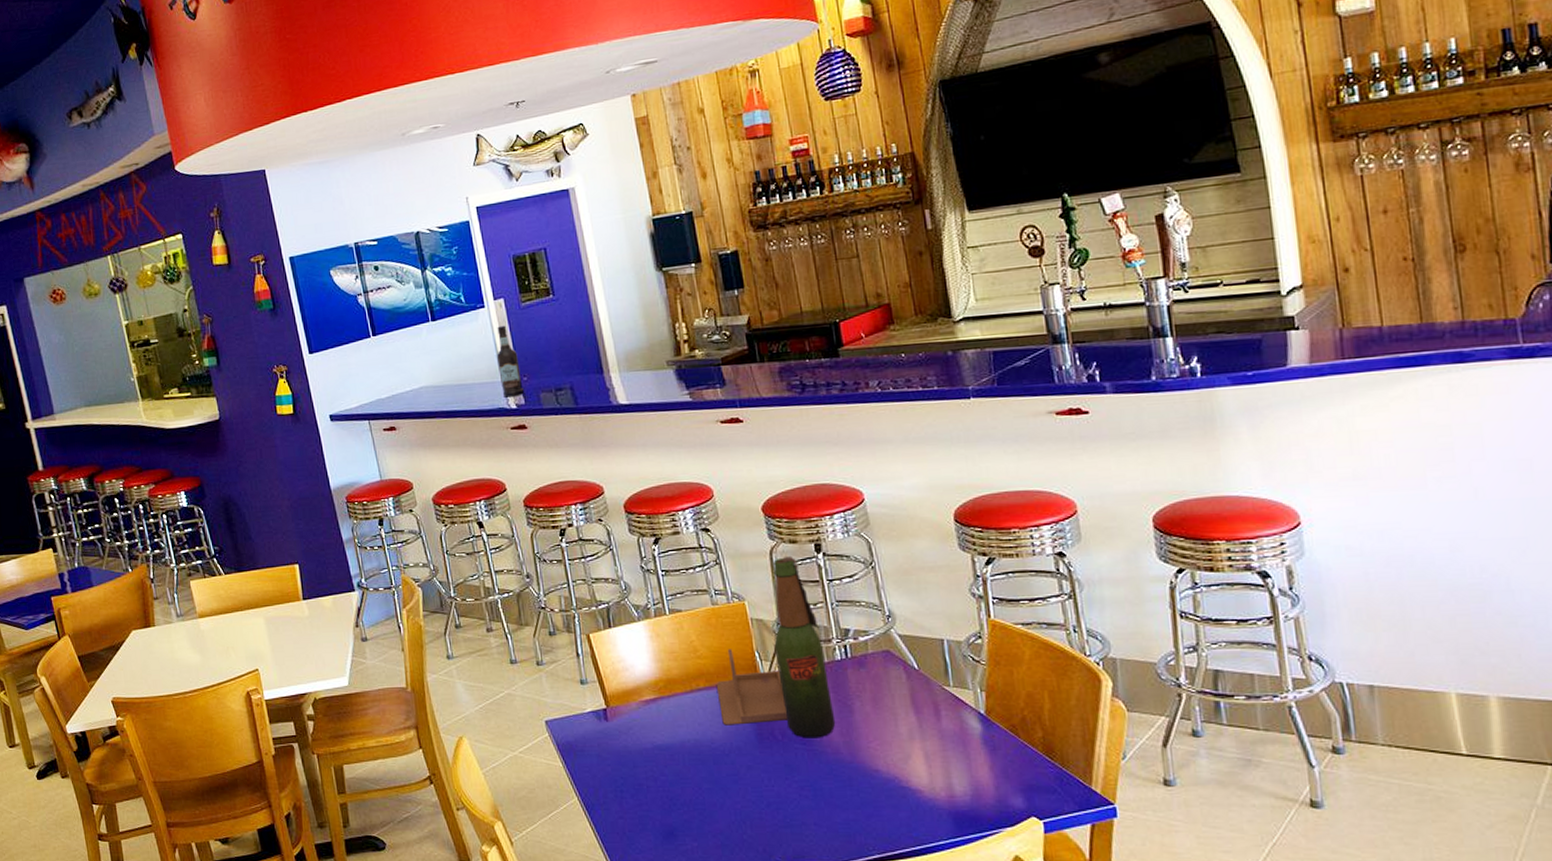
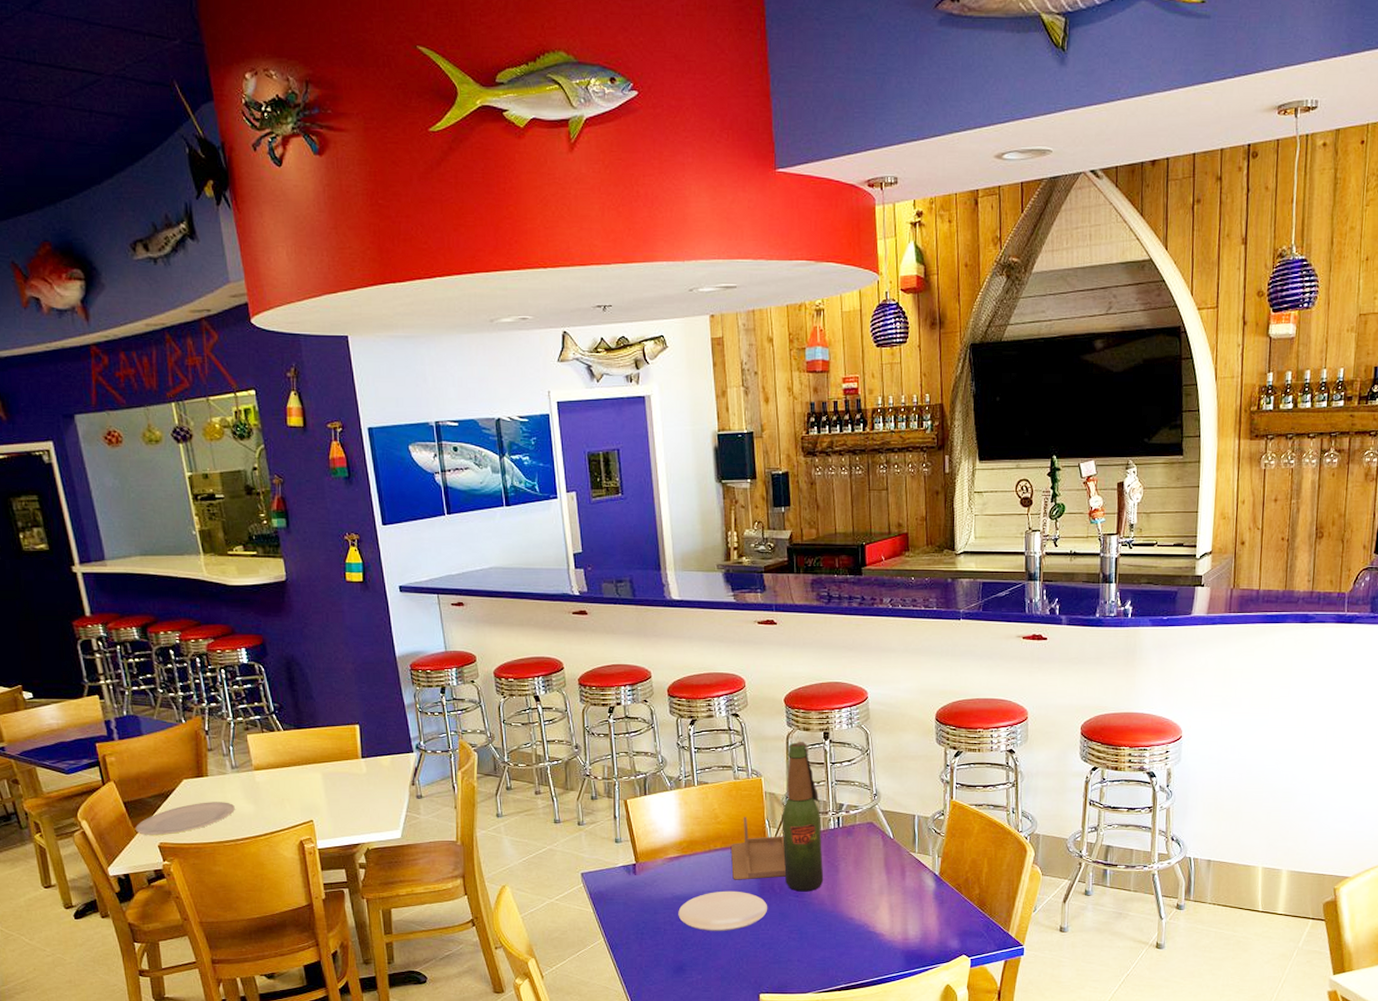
plate: none [90,652,182,690] -> present [136,802,235,835]
root beer: present [496,325,524,399] -> none [564,517,587,586]
plate: none [661,738,770,788] -> present [678,891,768,931]

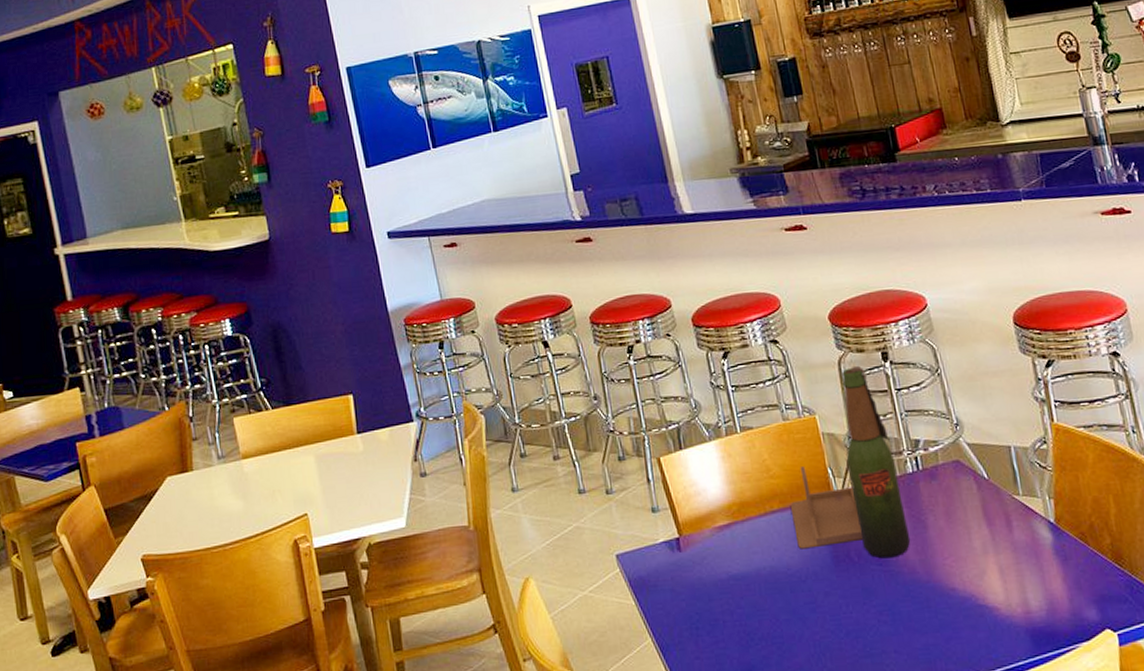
plate: present [136,802,235,835] -> none [117,499,223,547]
plate: present [678,891,768,931] -> none [737,563,848,620]

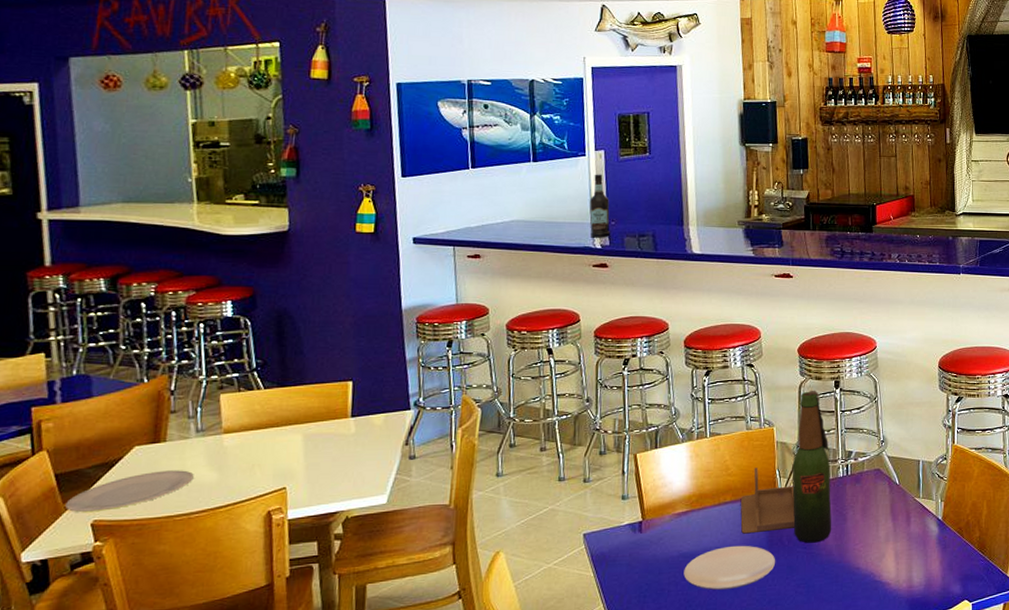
plate: none [117,499,223,547] -> present [65,470,194,512]
root beer: none [559,135,589,211] -> present [589,174,610,239]
plate: none [737,563,848,620] -> present [683,545,776,590]

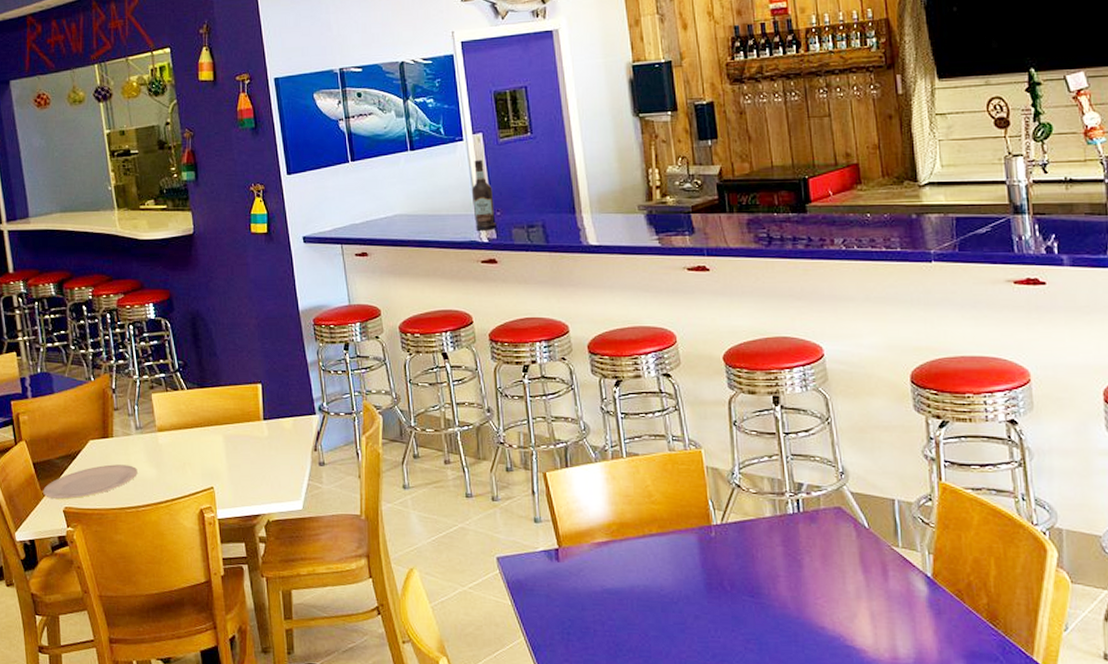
plate: present [683,545,776,590] -> none [610,585,718,636]
napkin holder: present [740,464,796,534] -> none [668,495,738,574]
beer bottle: present [792,390,832,543] -> none [728,406,785,592]

